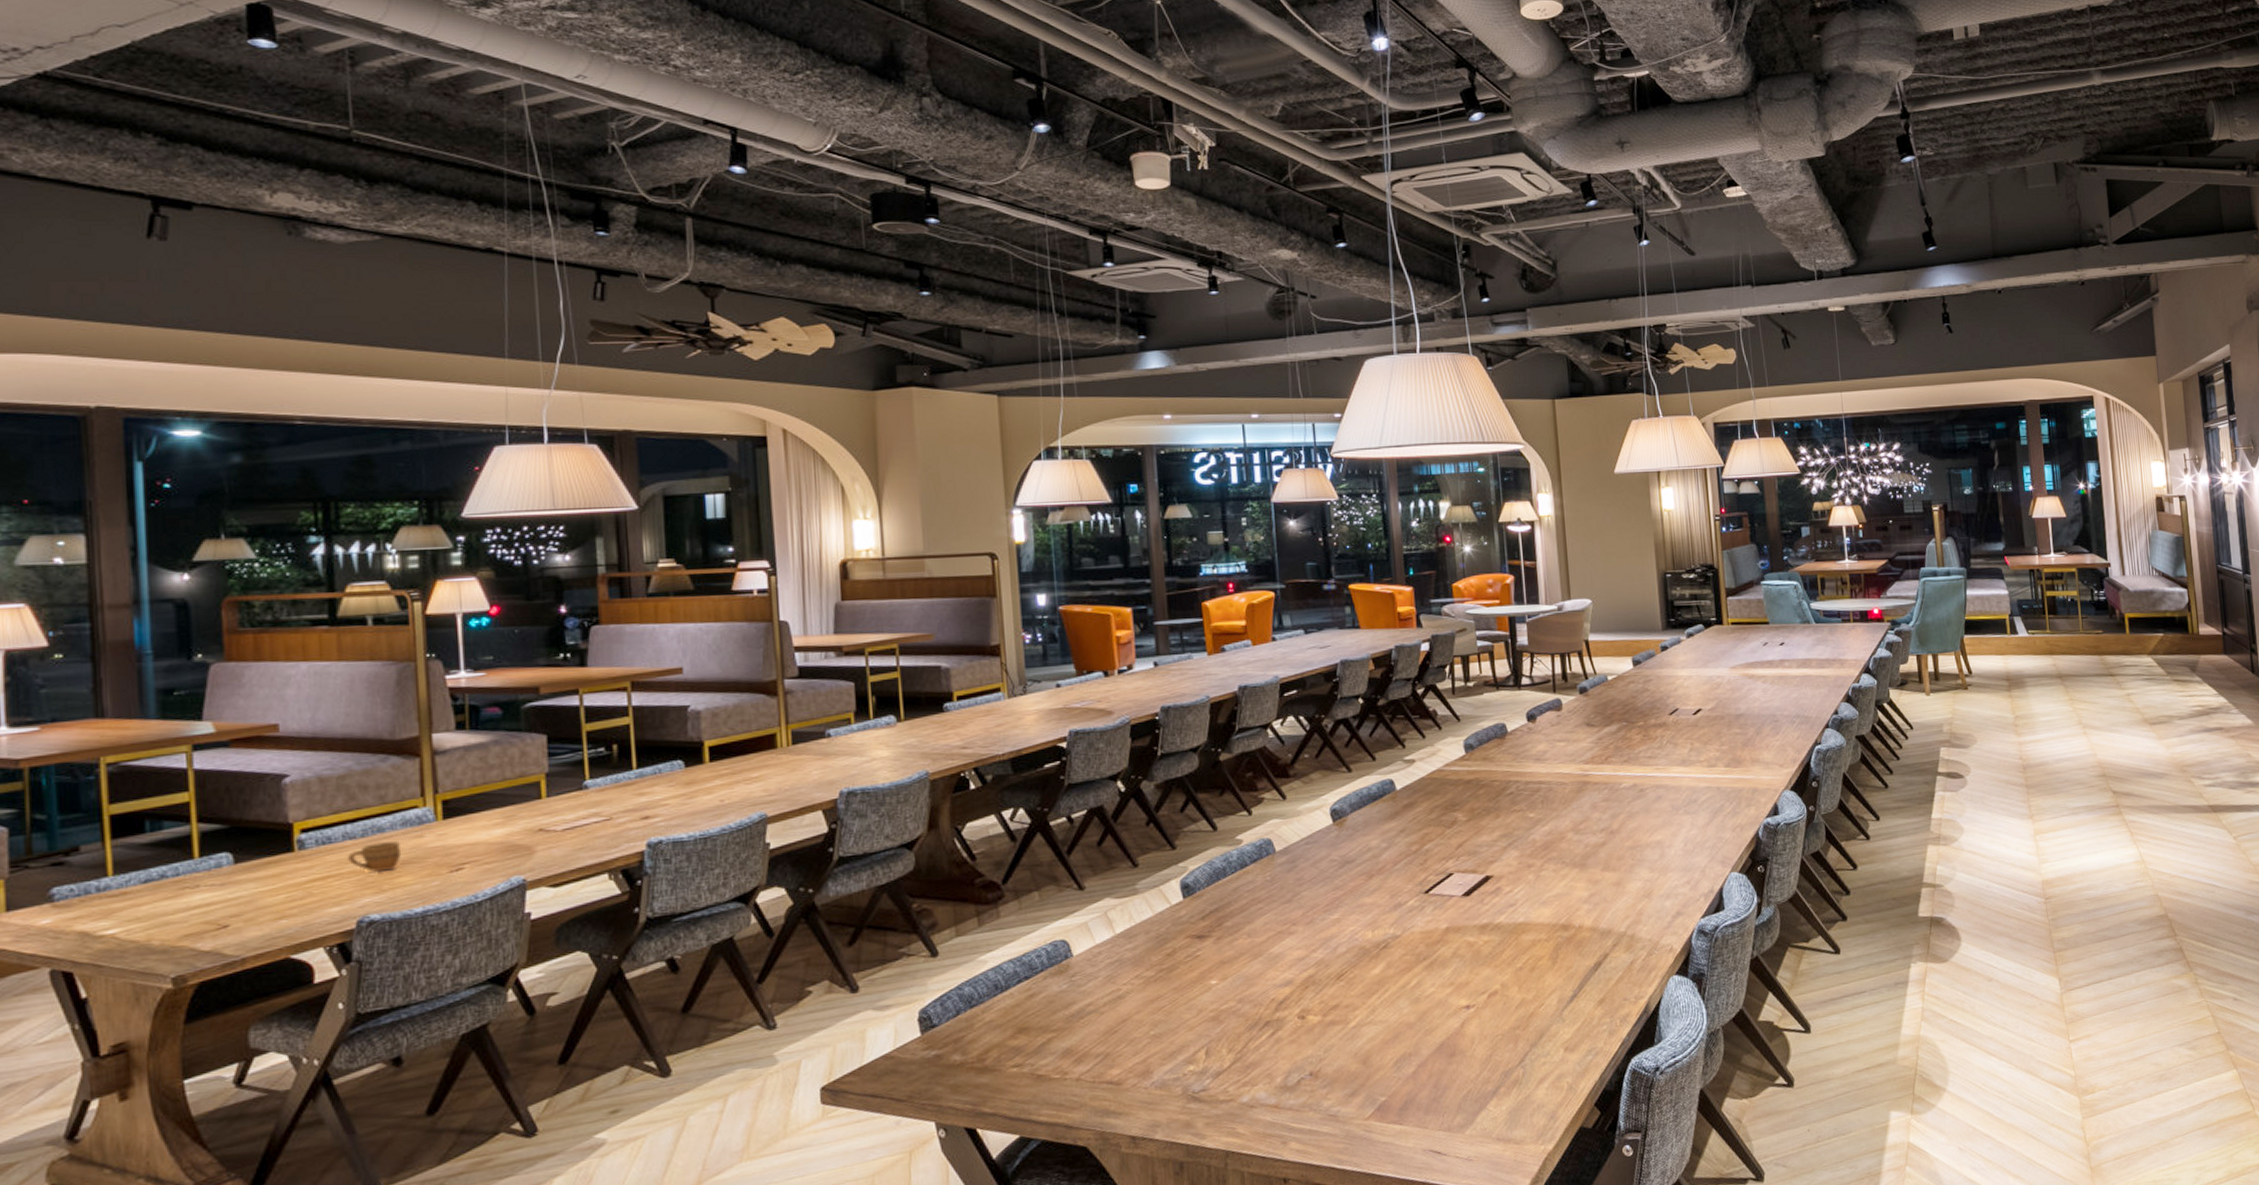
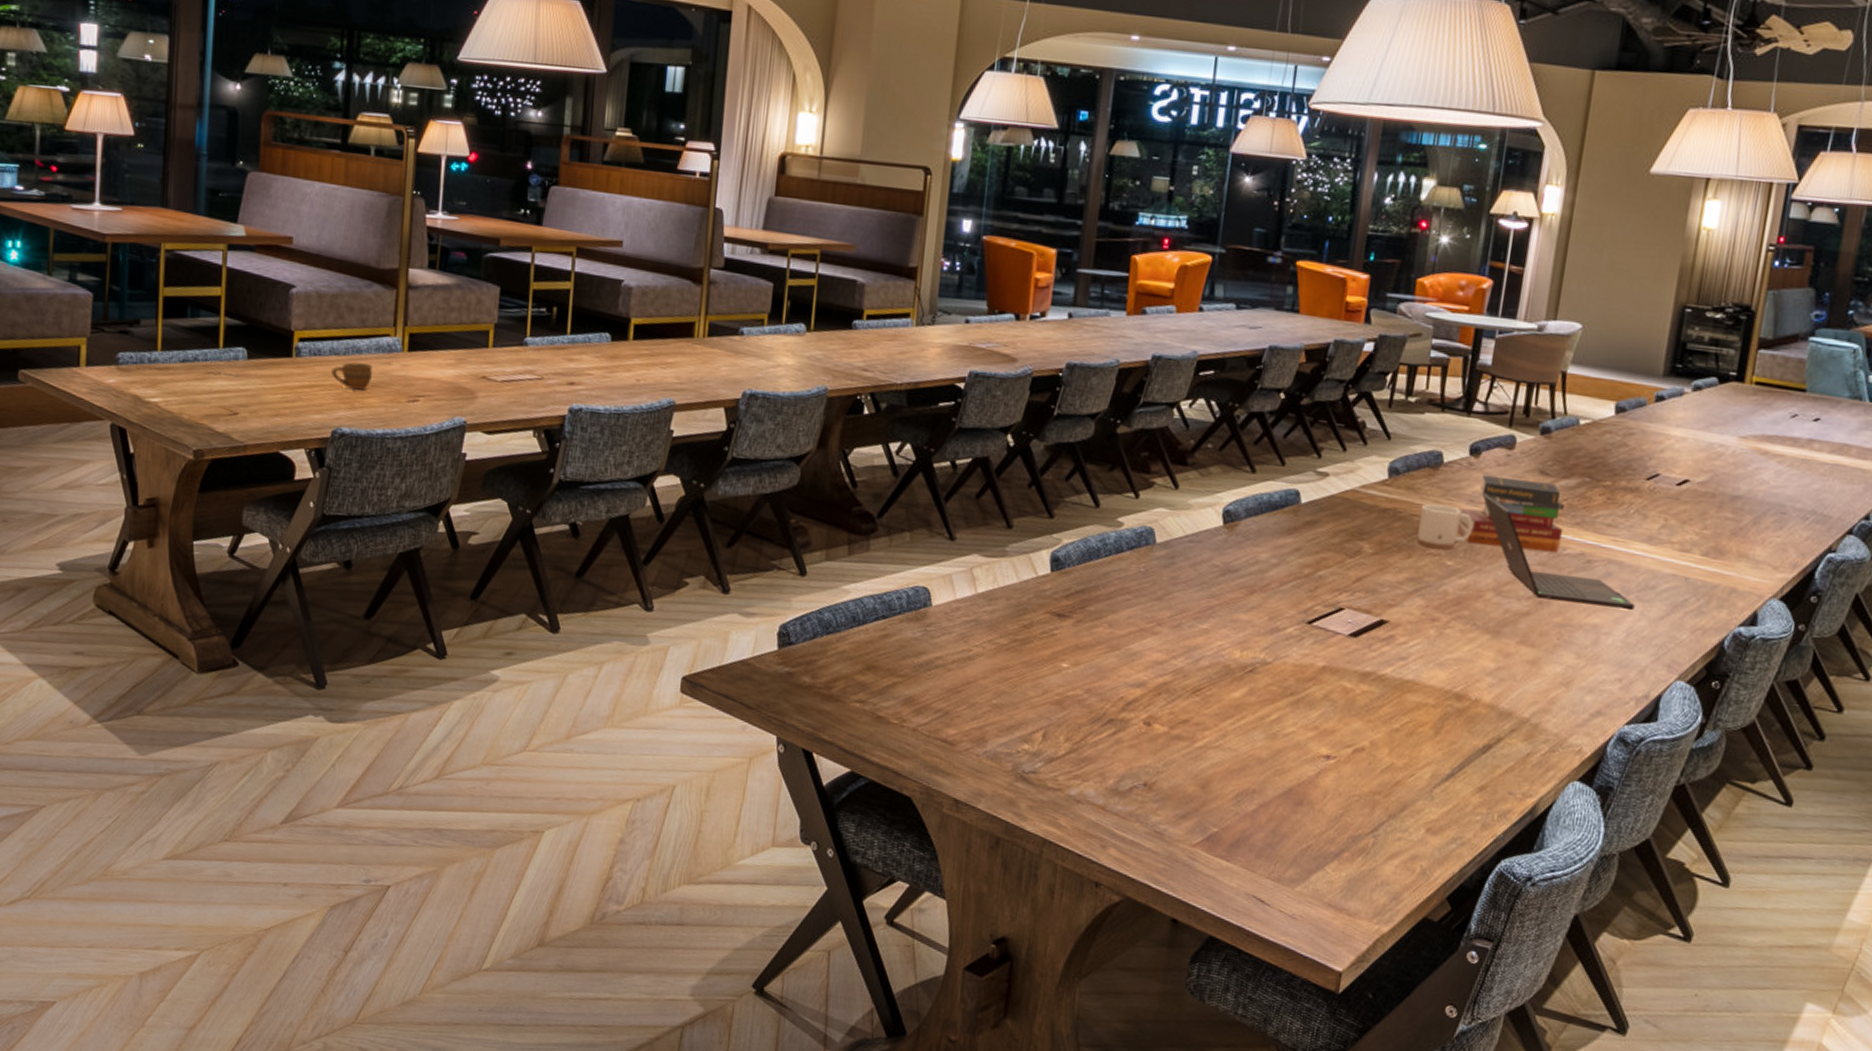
mug: none [1498,767,1544,807] -> present [1416,503,1474,551]
books: none [1528,732,1616,795] -> present [1456,474,1564,554]
laptop: none [1545,751,1685,829] -> present [1481,494,1635,610]

